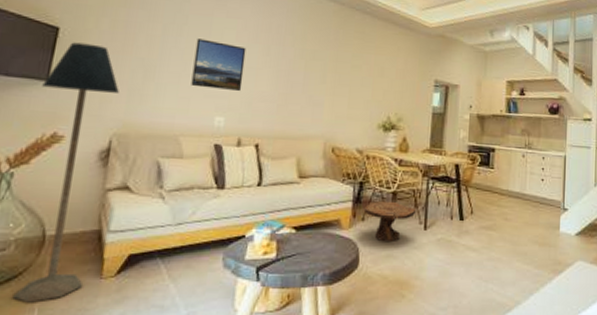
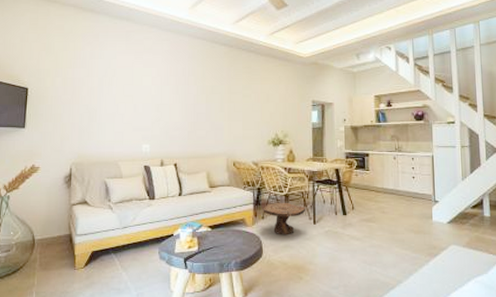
floor lamp: present [12,42,119,303] -> none [18,98,73,288]
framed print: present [191,38,247,92] -> none [123,86,161,124]

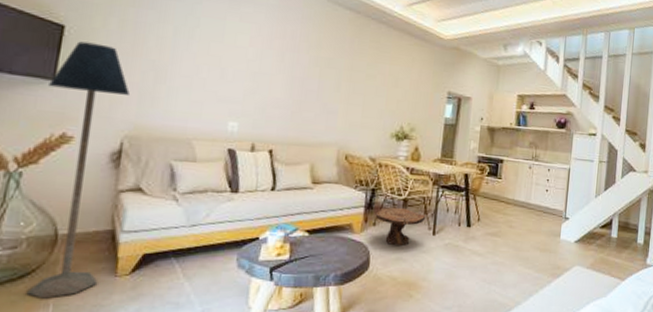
floor lamp: none [18,98,73,288] -> present [26,41,130,299]

